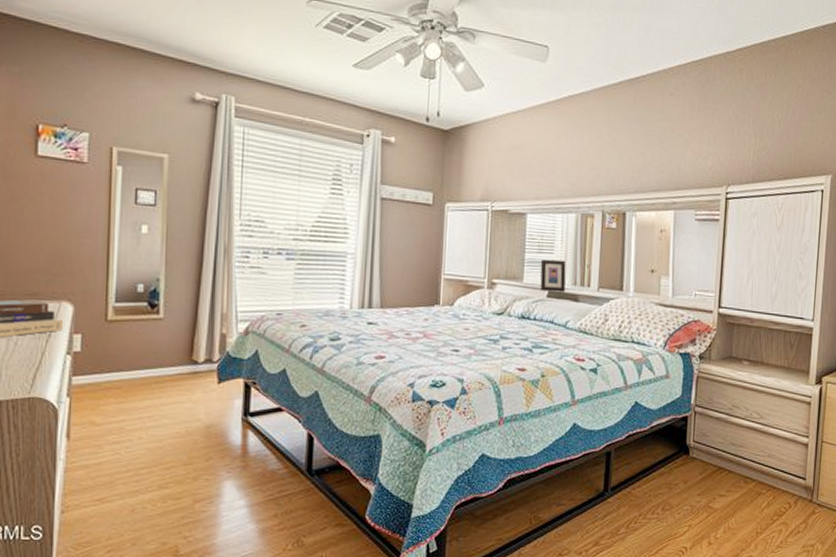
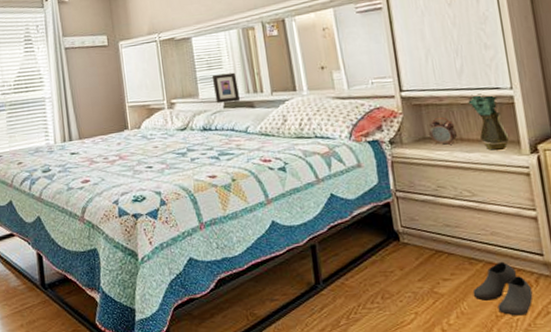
alarm clock: none [736,339,759,368] -> present [429,117,457,146]
shoe: none [741,482,791,533] -> present [472,261,533,316]
vase: none [774,321,801,377] -> present [468,93,509,150]

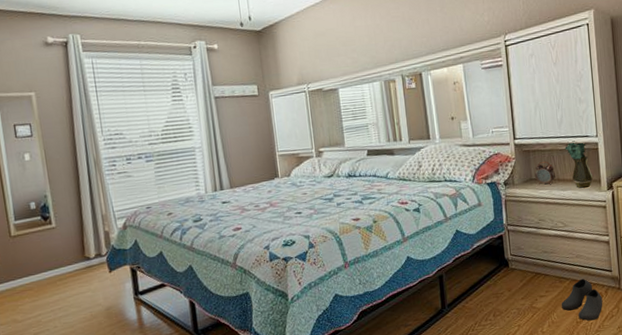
picture frame: present [212,72,240,103] -> none [356,122,381,151]

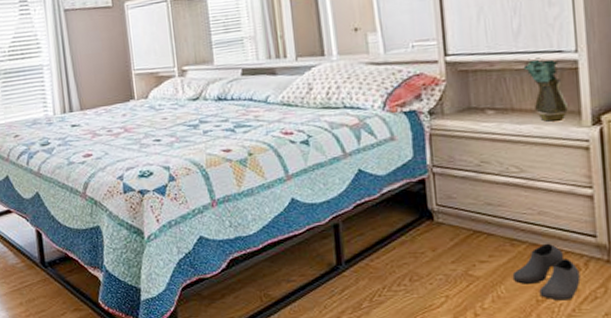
alarm clock: present [535,161,555,185] -> none [475,85,507,117]

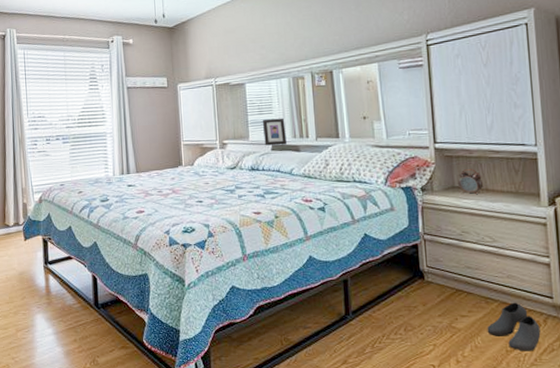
picture frame: none [228,35,260,70] -> present [262,118,287,146]
alarm clock: none [475,85,507,117] -> present [458,169,483,195]
vase: present [523,57,568,122] -> none [495,149,530,201]

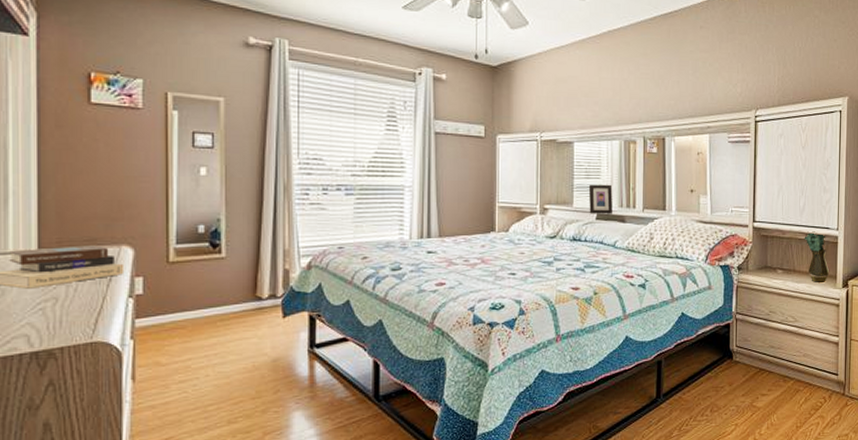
alarm clock: present [458,169,483,195] -> none [770,250,791,276]
shoe: present [487,302,541,351] -> none [782,379,826,427]
vase: none [495,149,530,201] -> present [804,231,829,282]

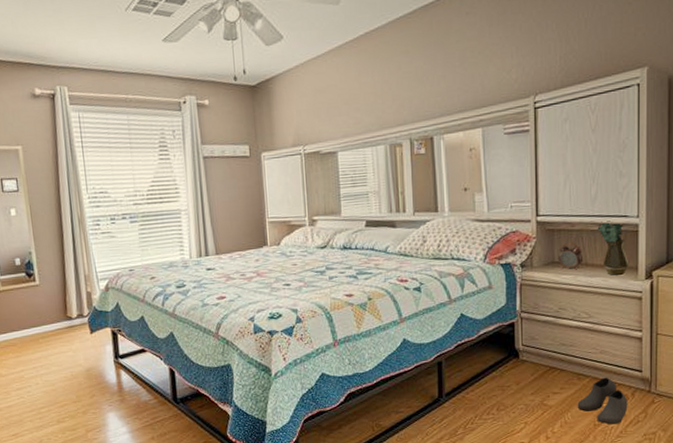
picture frame: present [588,184,613,214] -> none [355,190,382,222]
alarm clock: none [770,250,791,276] -> present [558,243,582,270]
shoe: none [782,379,826,427] -> present [577,377,628,425]

